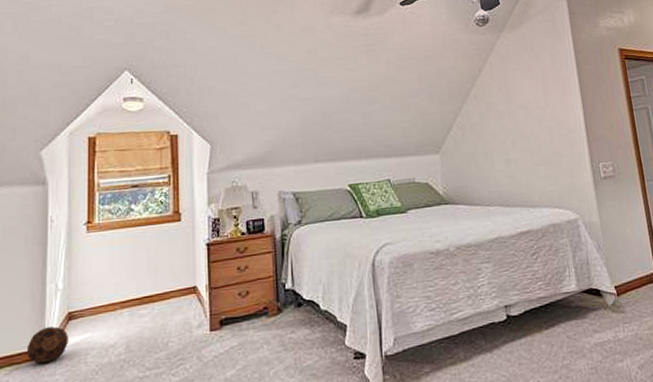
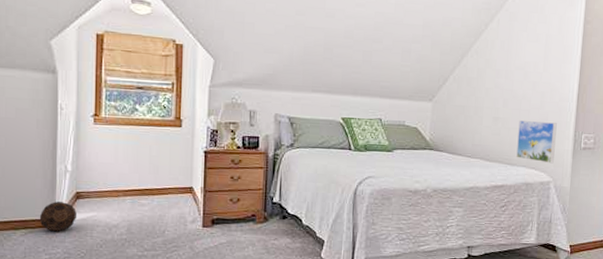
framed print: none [532,156,577,200] -> present [516,120,557,164]

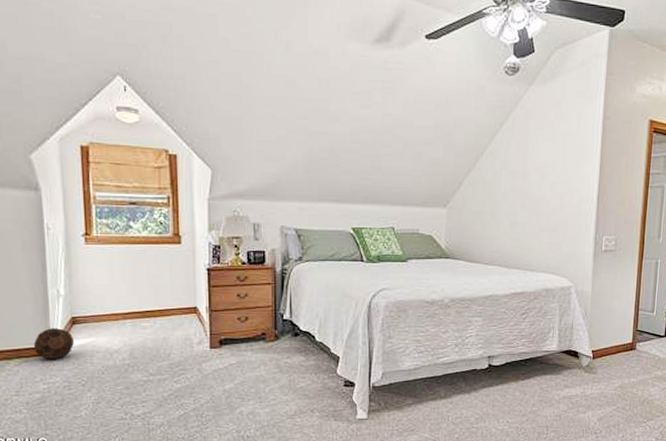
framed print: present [516,120,557,164] -> none [536,223,577,268]

